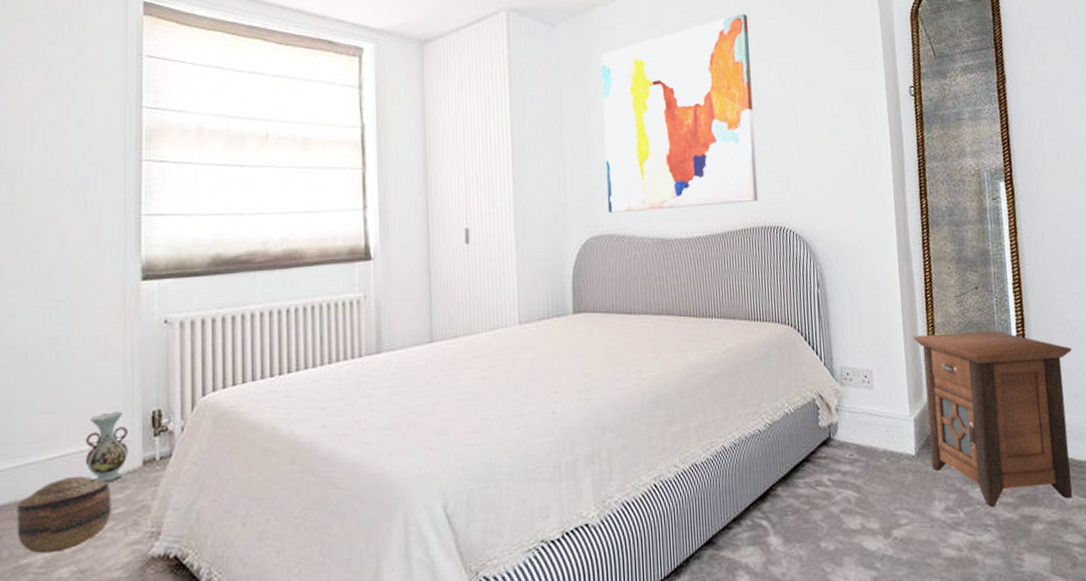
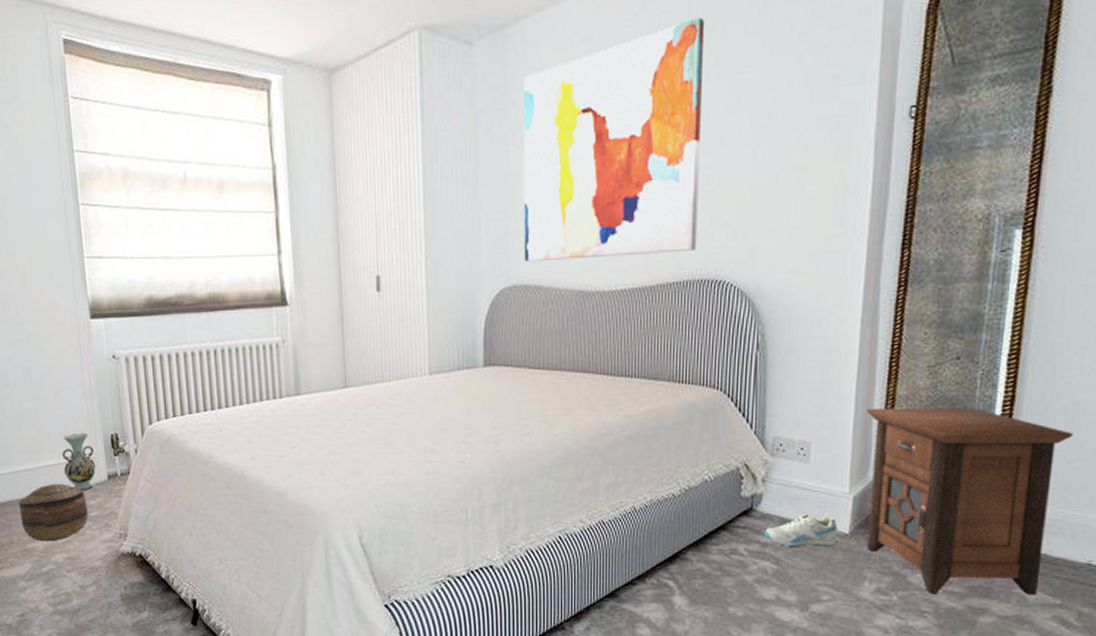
sneaker: none [844,438,906,473] -> present [764,514,838,547]

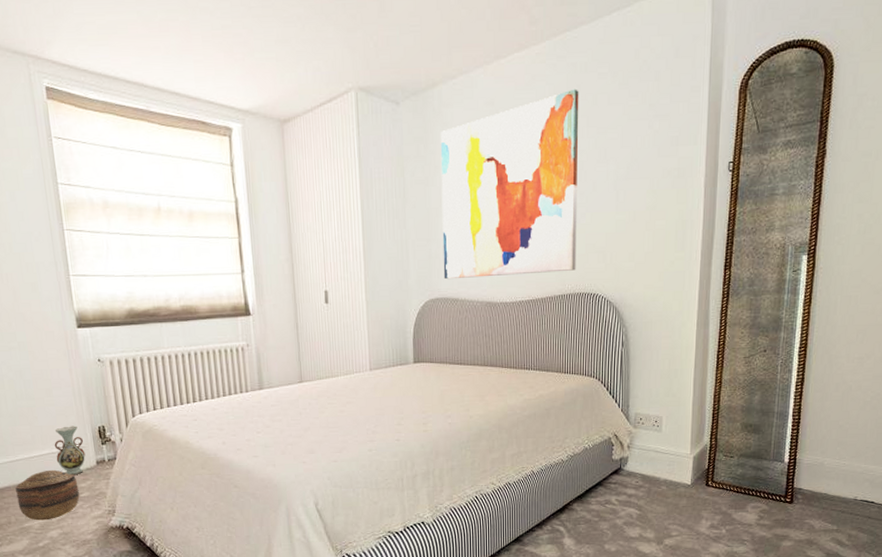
sneaker: present [764,514,838,547] -> none [630,470,683,496]
nightstand: present [866,407,1073,596] -> none [702,387,843,526]

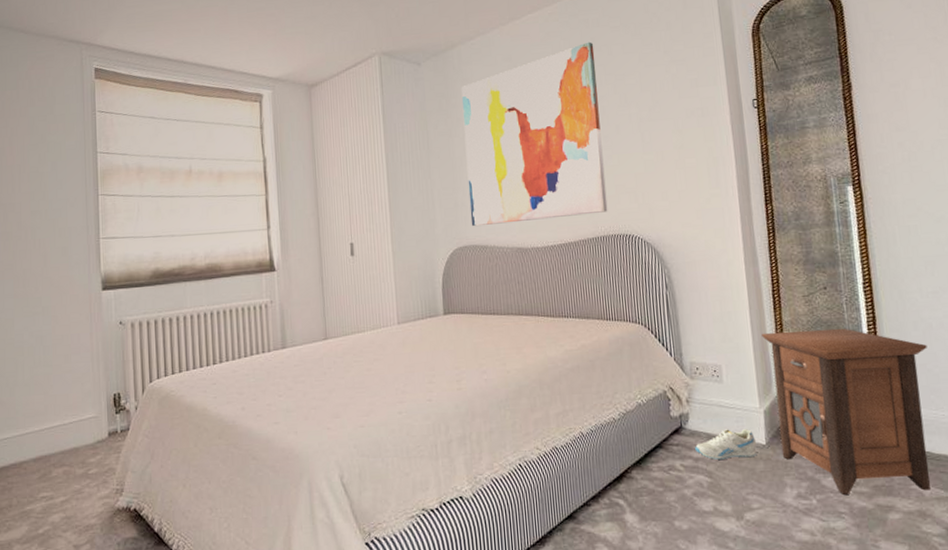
basket: present [15,469,80,521] -> none [21,443,87,503]
vase: present [54,426,86,476] -> none [67,394,98,450]
sneaker: none [630,470,683,496] -> present [695,428,757,460]
nightstand: none [702,387,843,526] -> present [761,328,931,495]

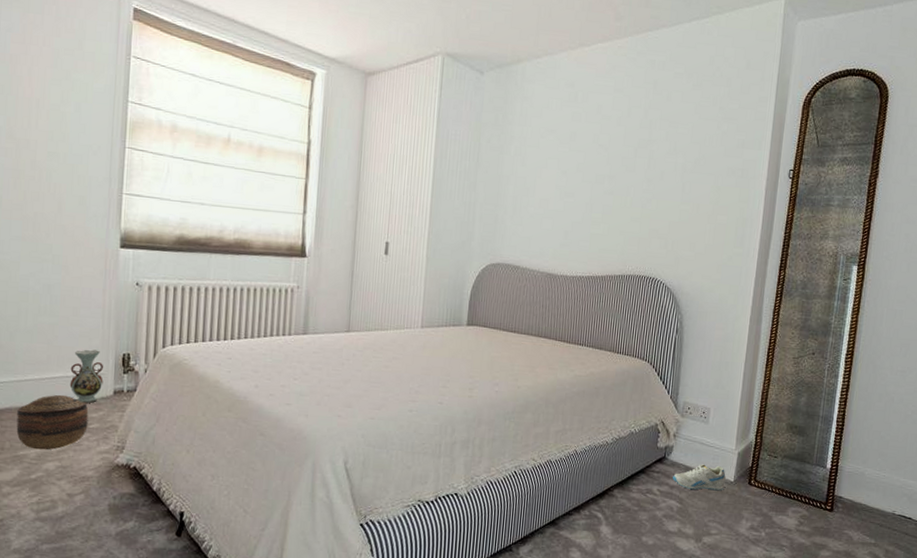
basket: none [21,443,87,503] -> present [16,394,89,450]
vase: none [67,394,98,450] -> present [69,349,104,404]
wall art: present [462,41,608,227] -> none [507,83,656,253]
nightstand: present [761,328,931,495] -> none [745,385,886,536]

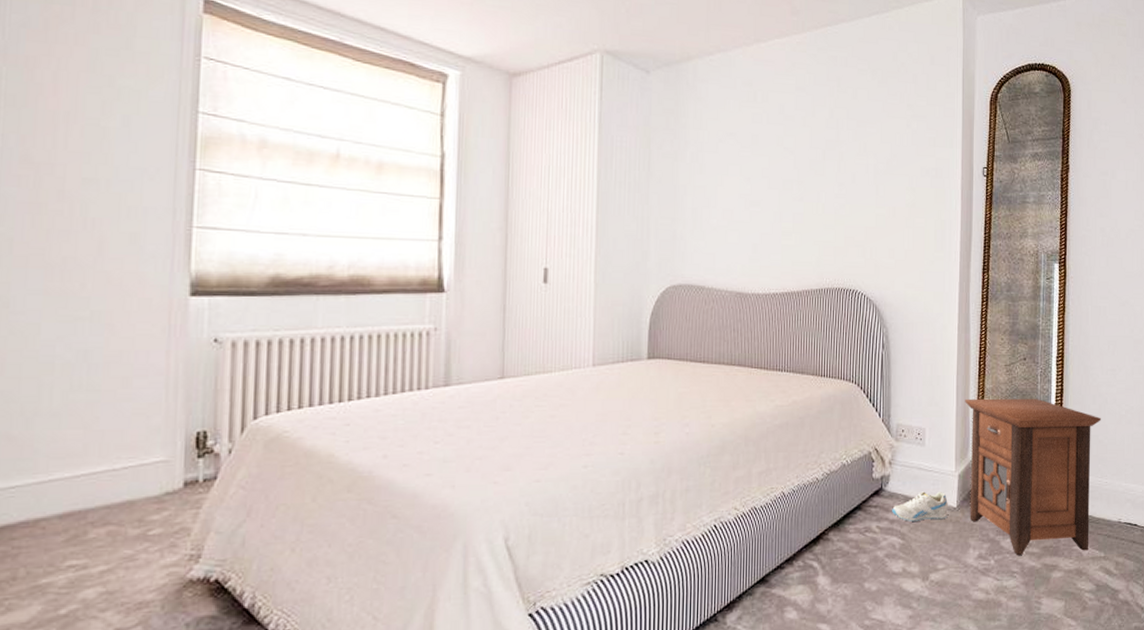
basket: present [16,394,89,450] -> none [36,494,147,574]
vase: present [69,349,104,404] -> none [118,430,169,503]
nightstand: none [745,385,886,536] -> present [965,398,1101,555]

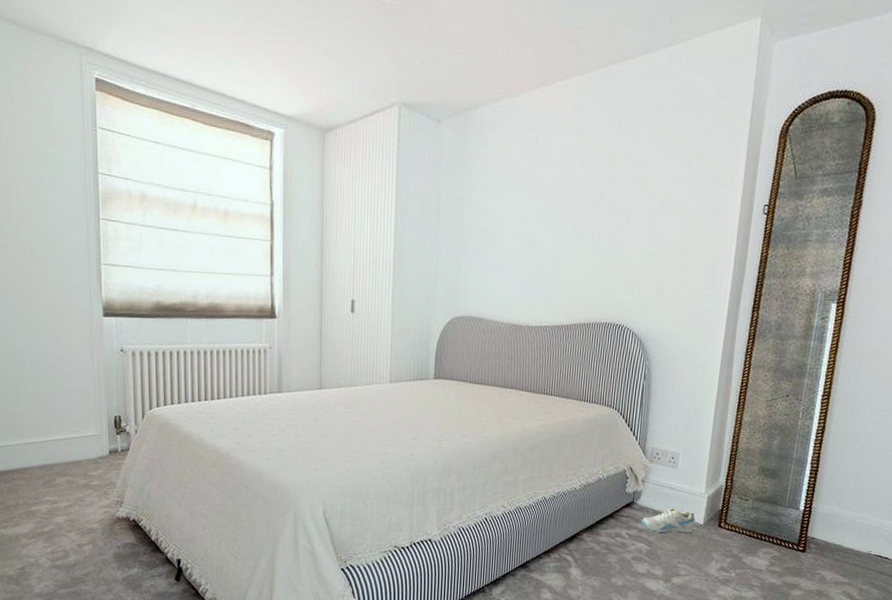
nightstand: present [965,398,1101,555] -> none [715,429,863,576]

